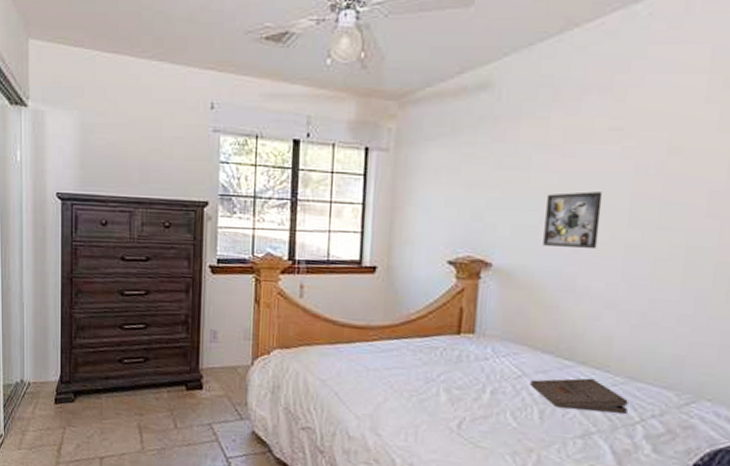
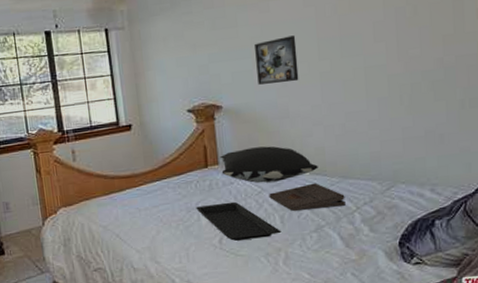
serving tray: none [436,378,538,433] -> present [196,201,282,241]
pillow: none [476,320,601,368] -> present [220,146,318,183]

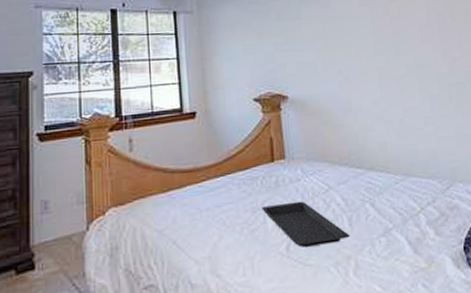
pillow: present [220,146,318,183] -> none [286,140,382,180]
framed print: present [254,35,299,85] -> none [316,31,359,76]
pizza box: present [269,183,346,212] -> none [336,180,410,213]

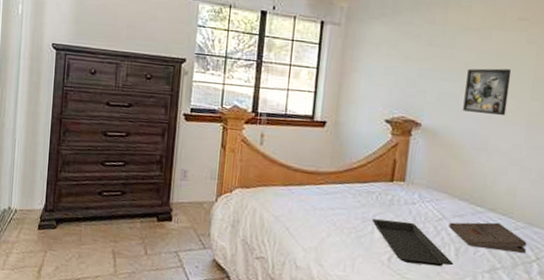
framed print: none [316,31,359,76] -> present [463,68,512,116]
pizza box: none [336,180,410,213] -> present [449,222,527,253]

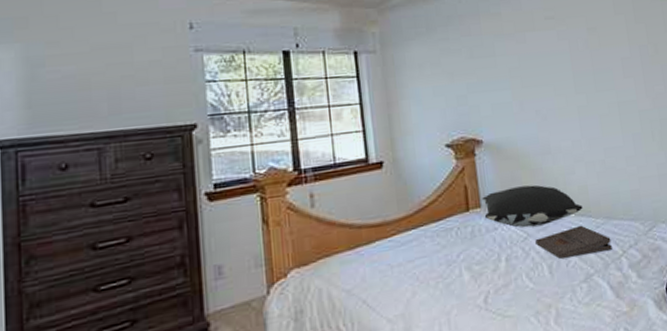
serving tray: present [372,218,454,267] -> none [457,250,551,299]
pillow: none [406,171,506,213] -> present [482,184,583,228]
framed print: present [463,68,512,116] -> none [512,68,558,118]

